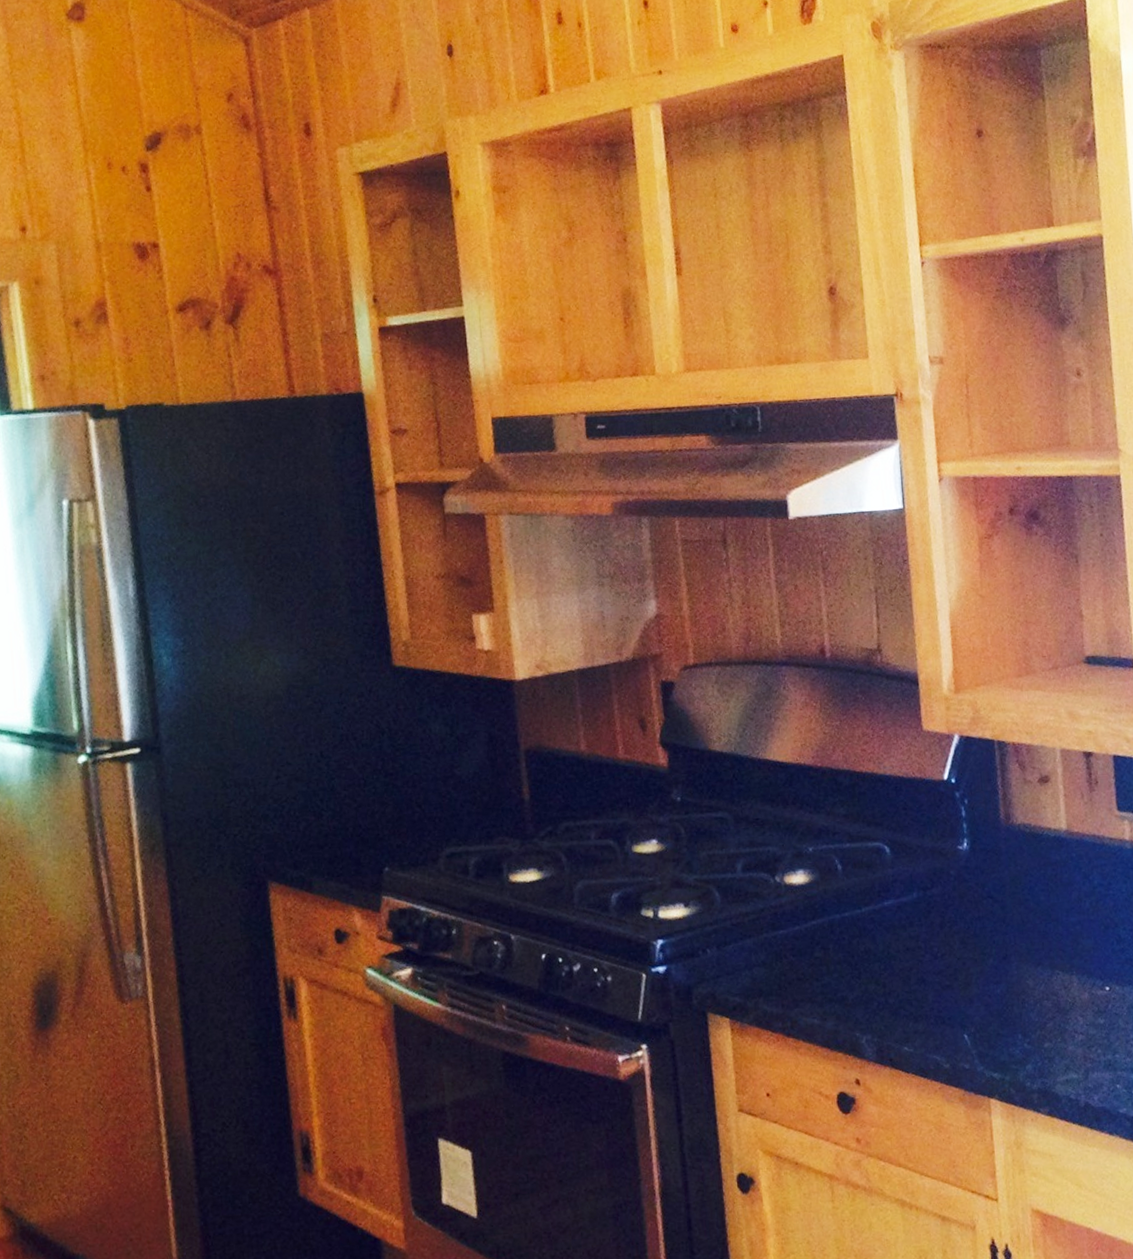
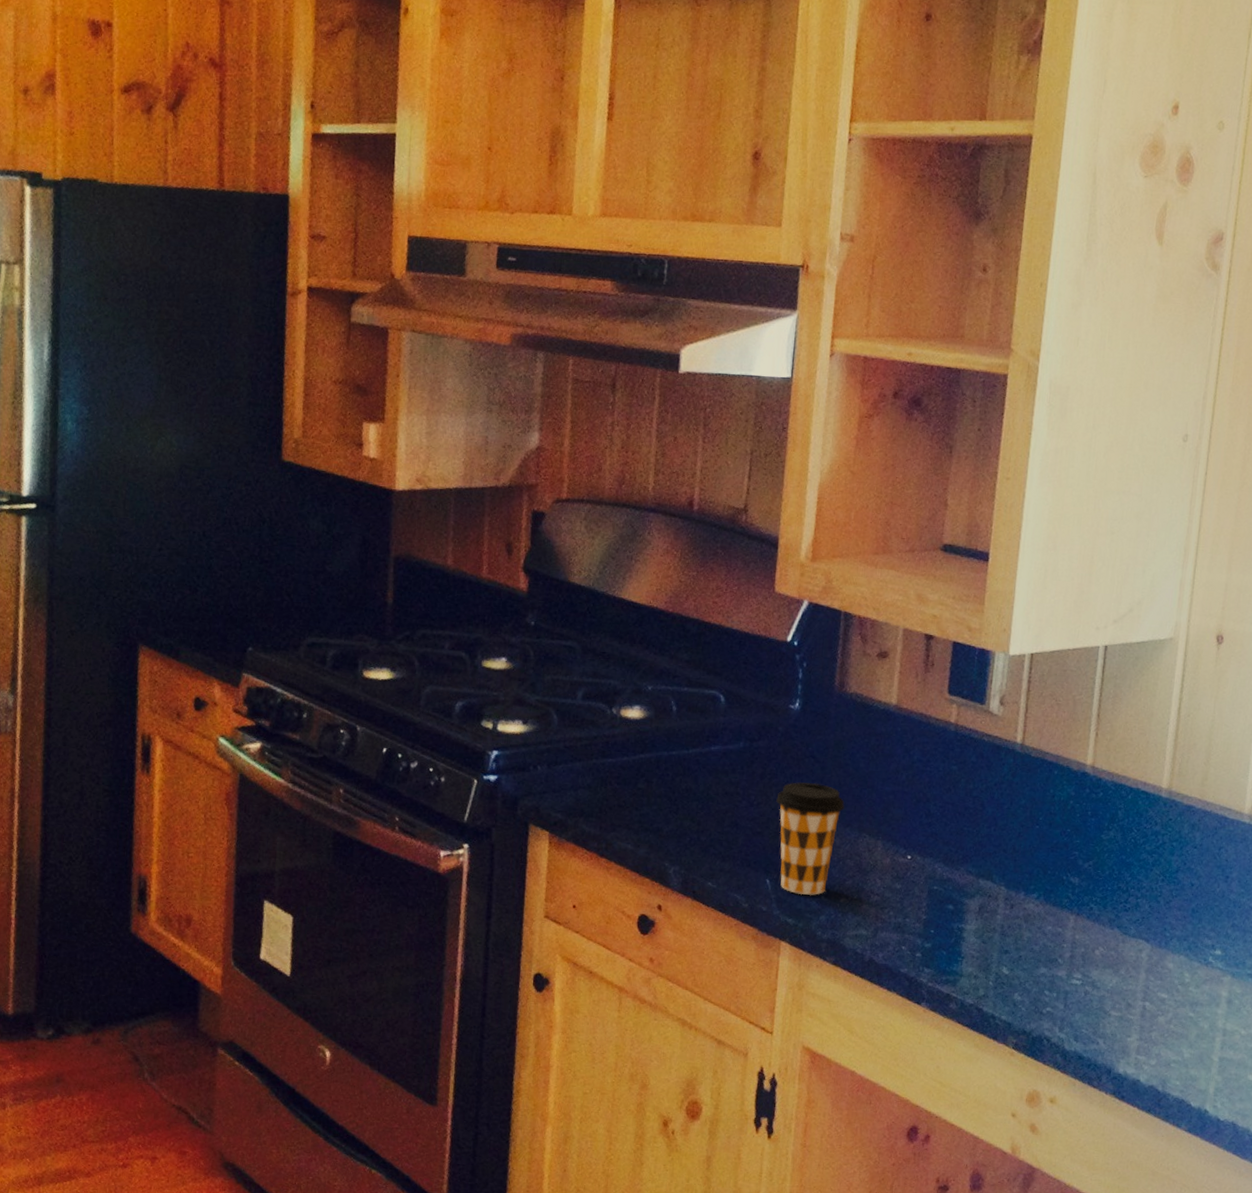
coffee cup: none [960,924,1032,1046] -> present [776,782,845,895]

